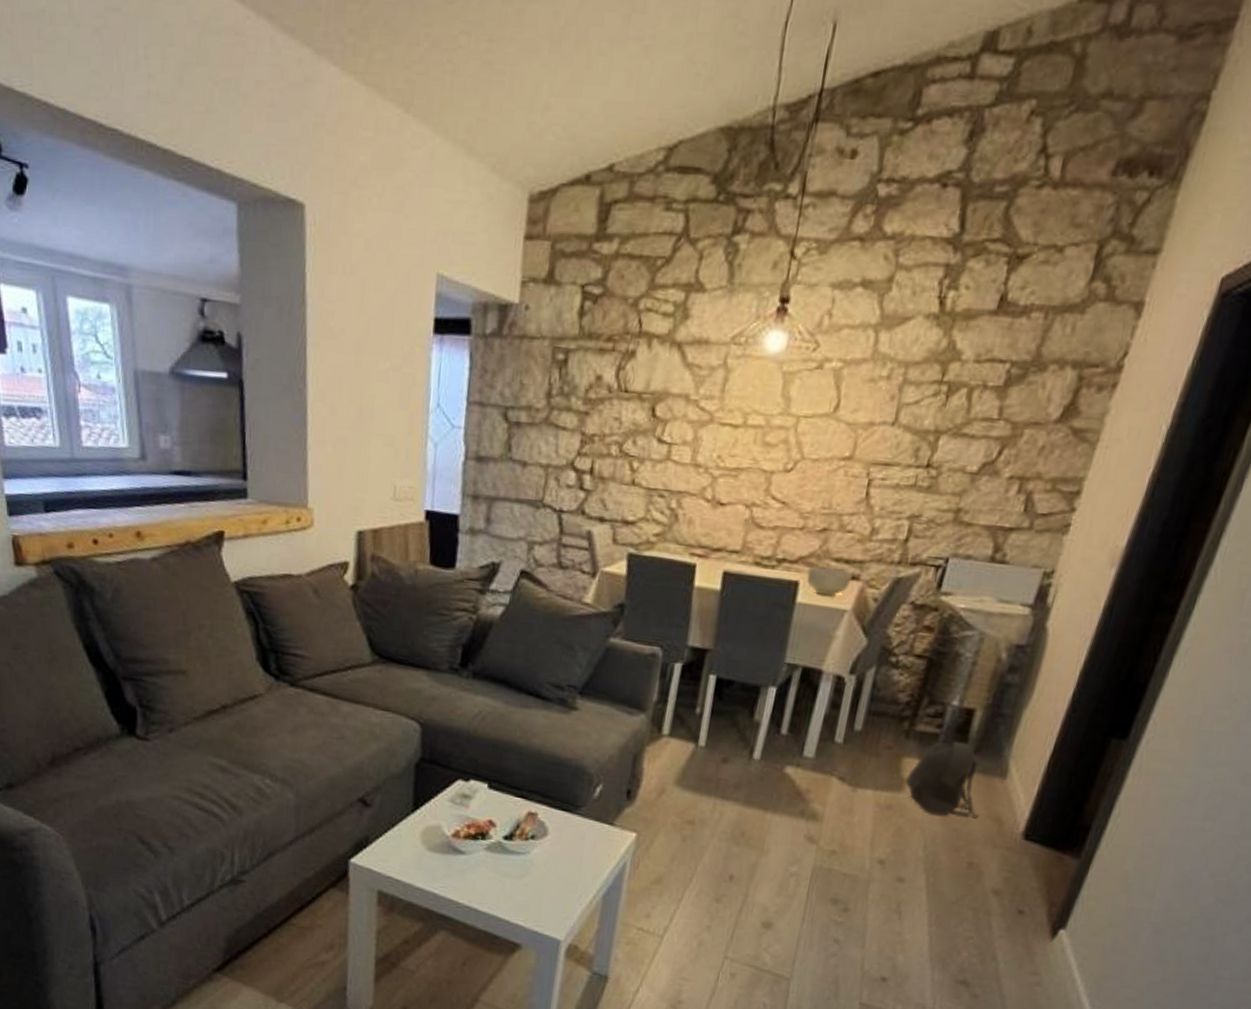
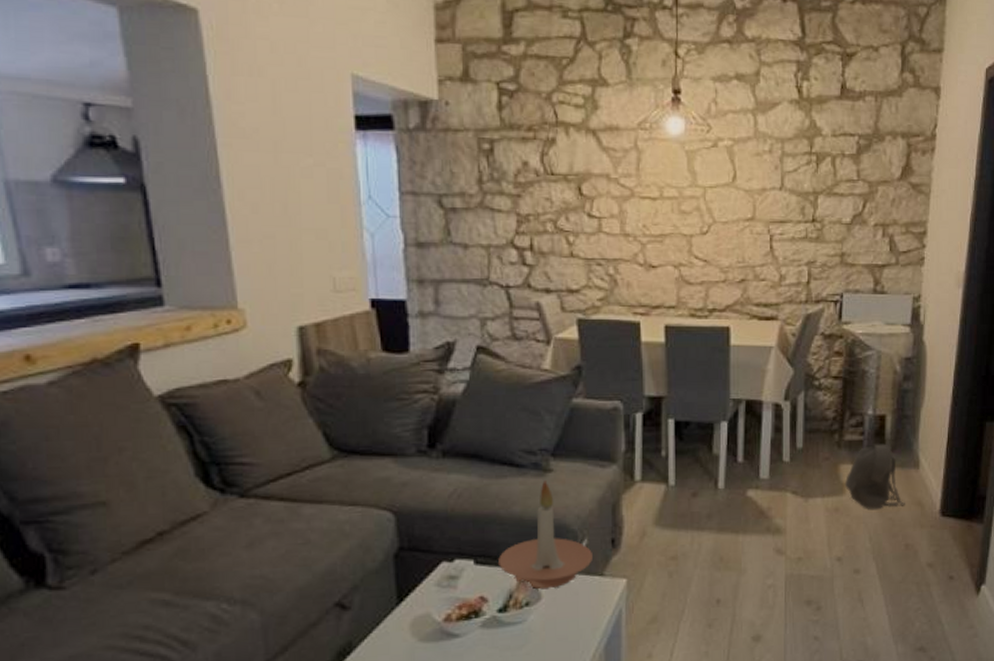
candle holder: none [511,718,606,827] -> present [498,481,592,589]
bowl: present [807,566,853,596] -> none [735,312,772,336]

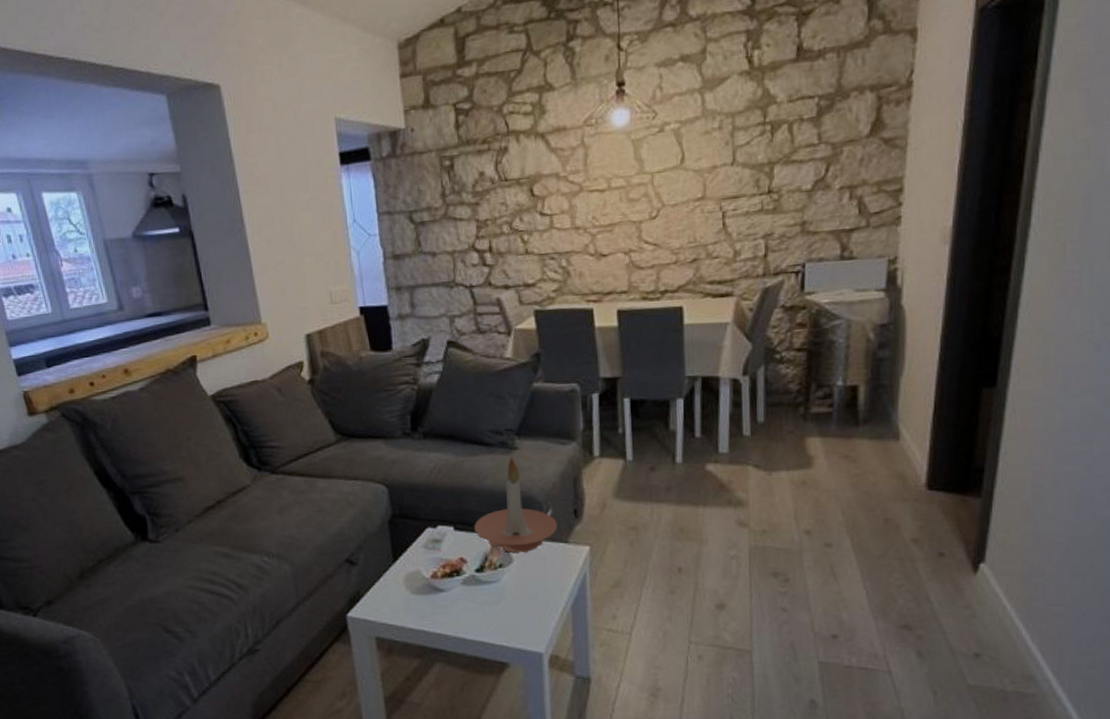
backpack: present [844,441,905,509] -> none [812,412,883,482]

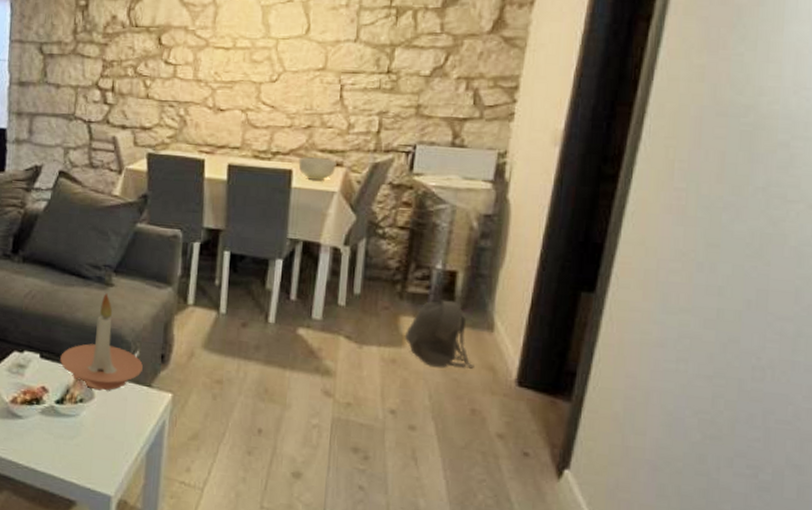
bowl: none [688,290,727,314] -> present [298,157,337,180]
backpack: none [812,412,883,482] -> present [404,298,474,368]

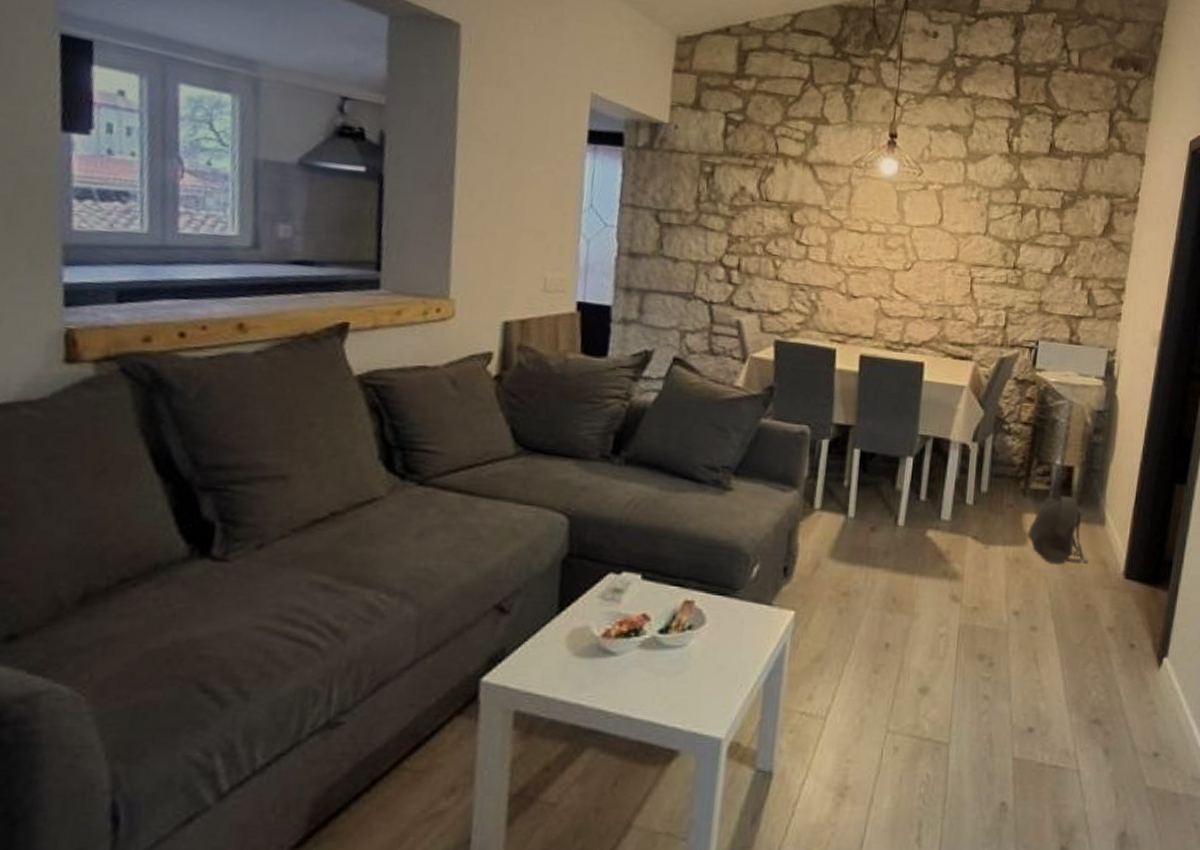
candle holder: present [60,293,143,390] -> none [666,499,763,613]
bowl: present [298,157,337,180] -> none [930,349,967,374]

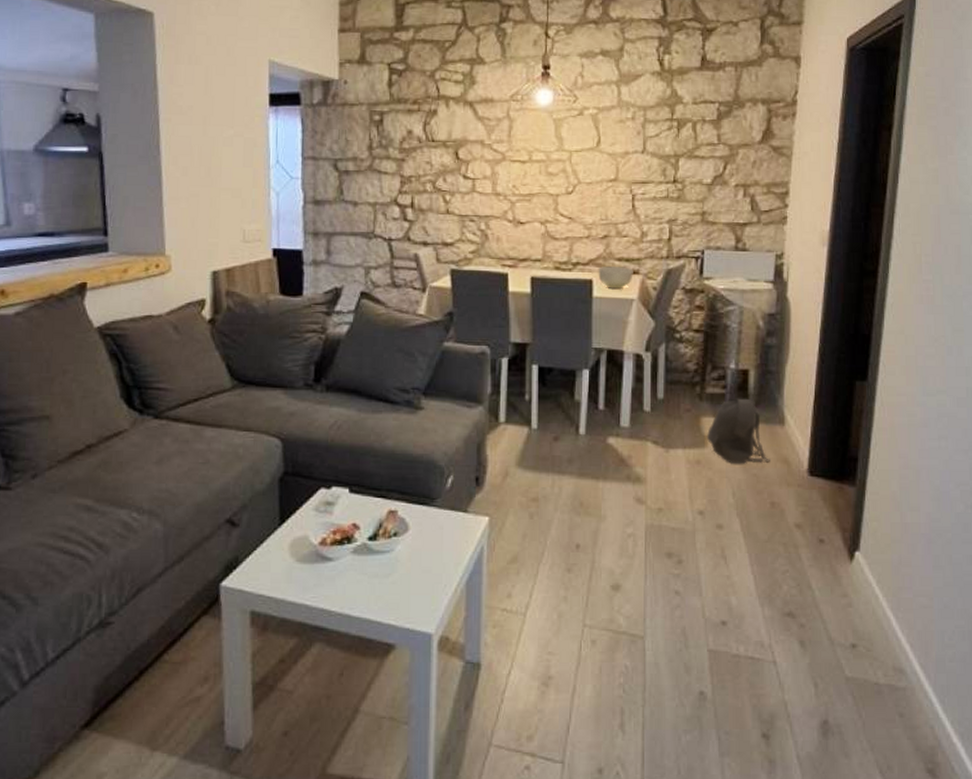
bowl: none [930,349,967,374] -> present [598,266,633,289]

